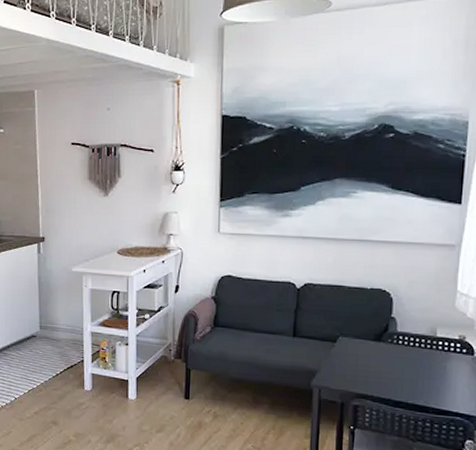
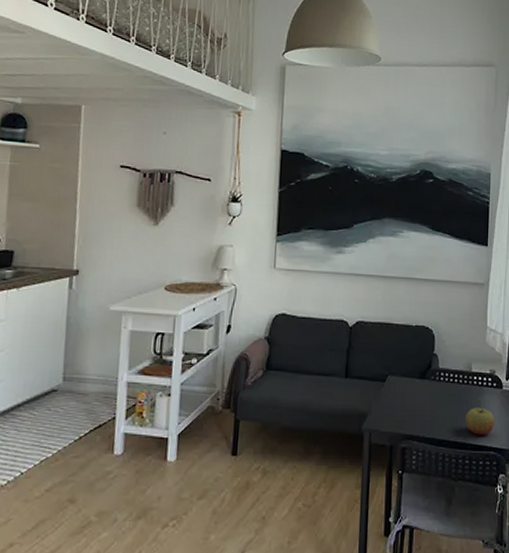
apple: none [427,372,464,400] -> present [465,408,495,435]

